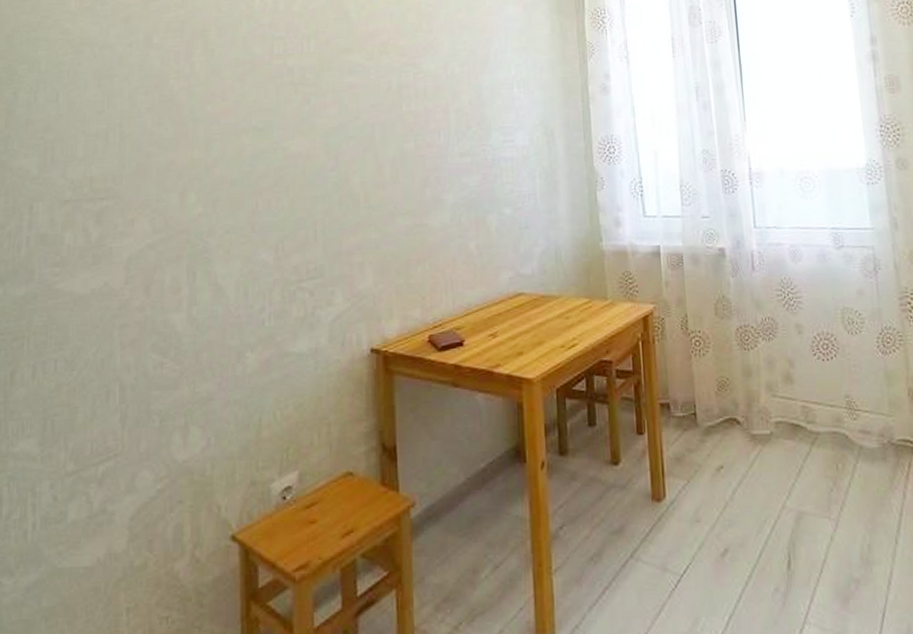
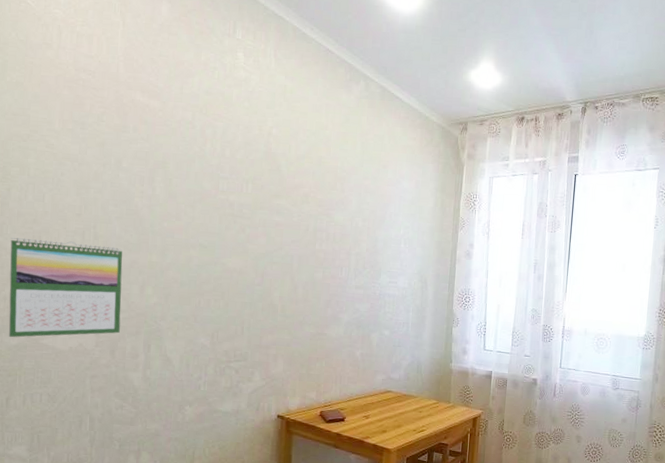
calendar: none [14,147,157,287] -> present [8,237,123,338]

